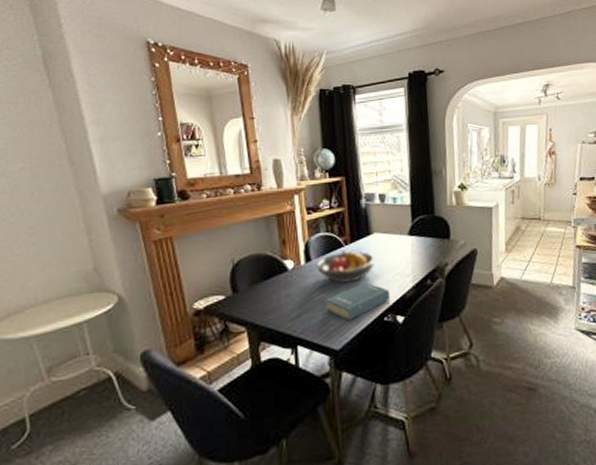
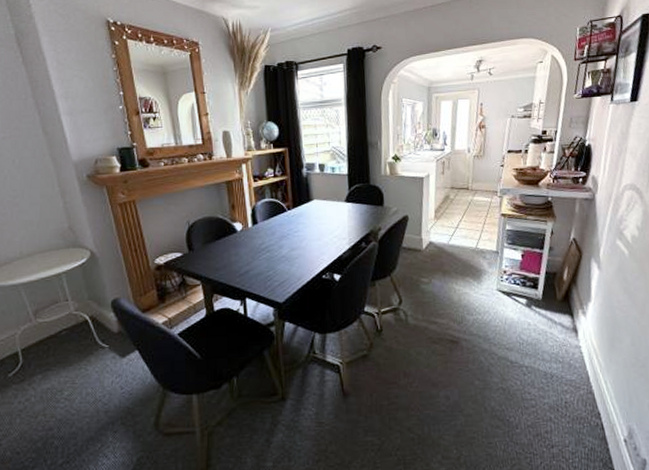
fruit bowl: present [315,250,376,283] -> none [261,214,316,244]
hardback book: present [325,282,391,321] -> none [270,244,329,277]

